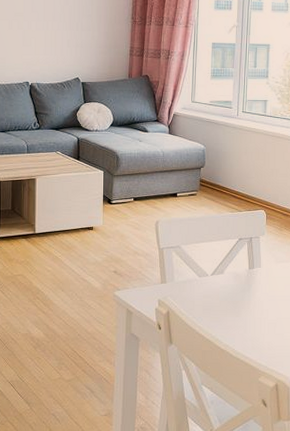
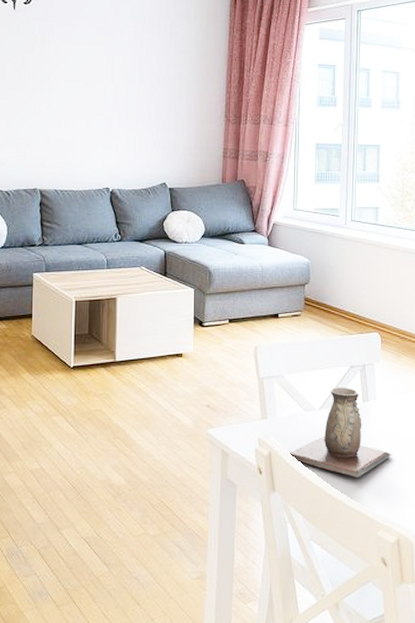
decorative vase: none [183,256,273,333] -> present [287,387,392,477]

